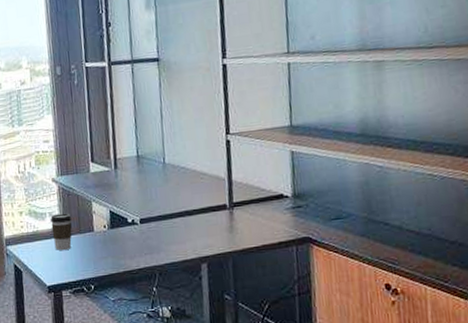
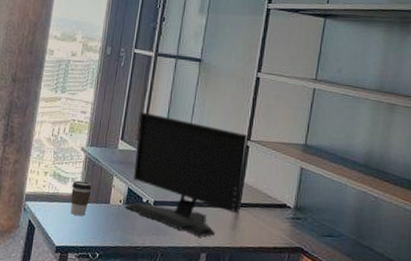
computer monitor: none [105,127,233,248] -> present [124,112,247,237]

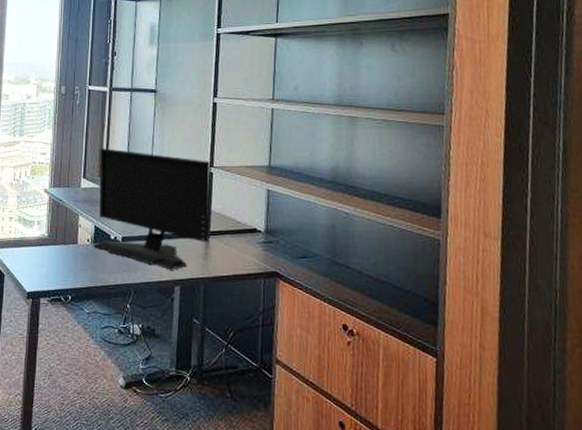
coffee cup: present [70,180,92,216] -> none [38,223,58,258]

